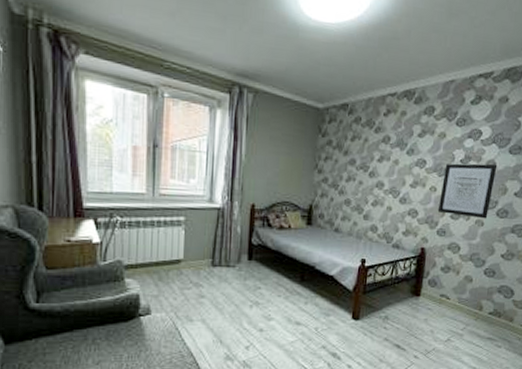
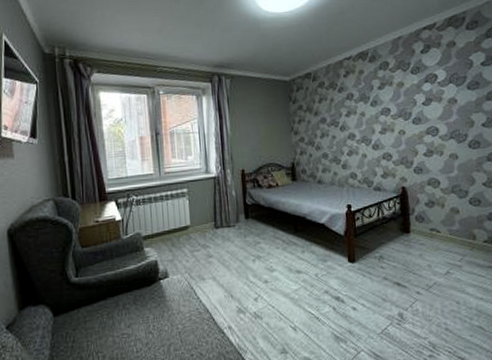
wall art: present [437,163,497,219] -> none [409,101,461,153]

